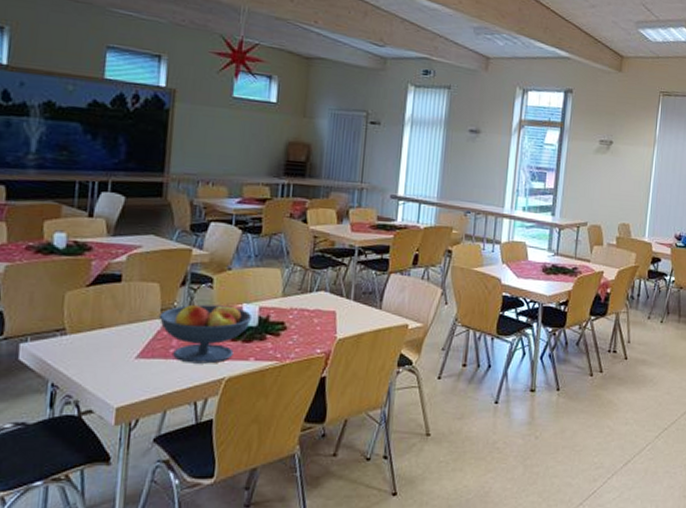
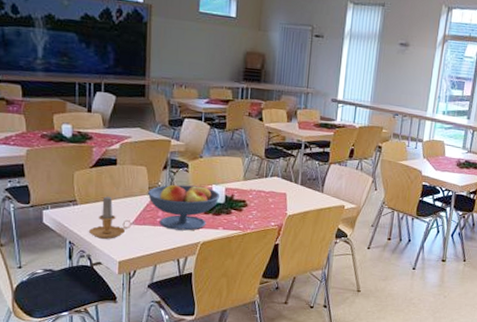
candle: none [78,321,136,379] -> present [88,195,131,239]

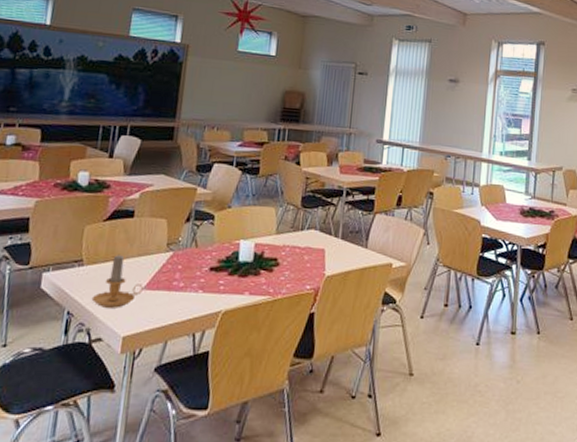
fruit bowl: present [147,184,221,231] -> none [164,239,249,297]

